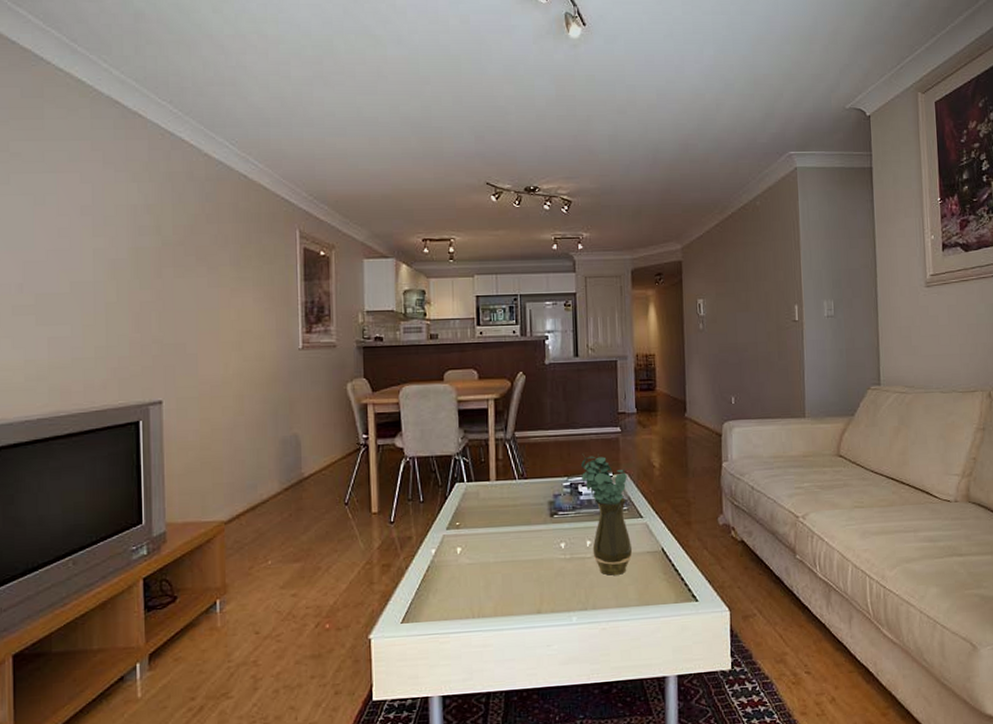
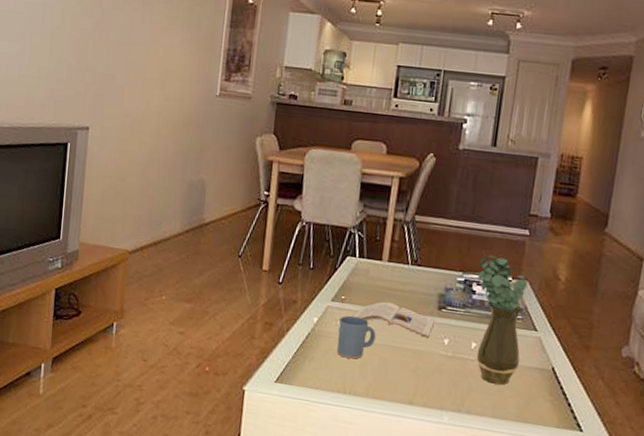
mug: none [457,539,496,583] -> present [337,315,376,359]
magazine: none [469,519,550,546] -> present [352,301,436,338]

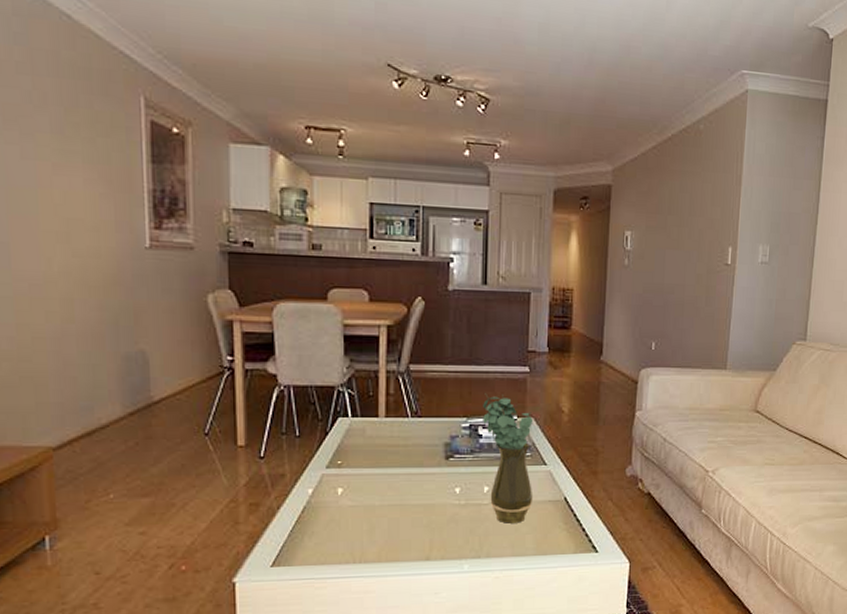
mug: present [337,315,376,359] -> none [338,480,382,526]
magazine: present [352,301,436,338] -> none [352,459,444,490]

